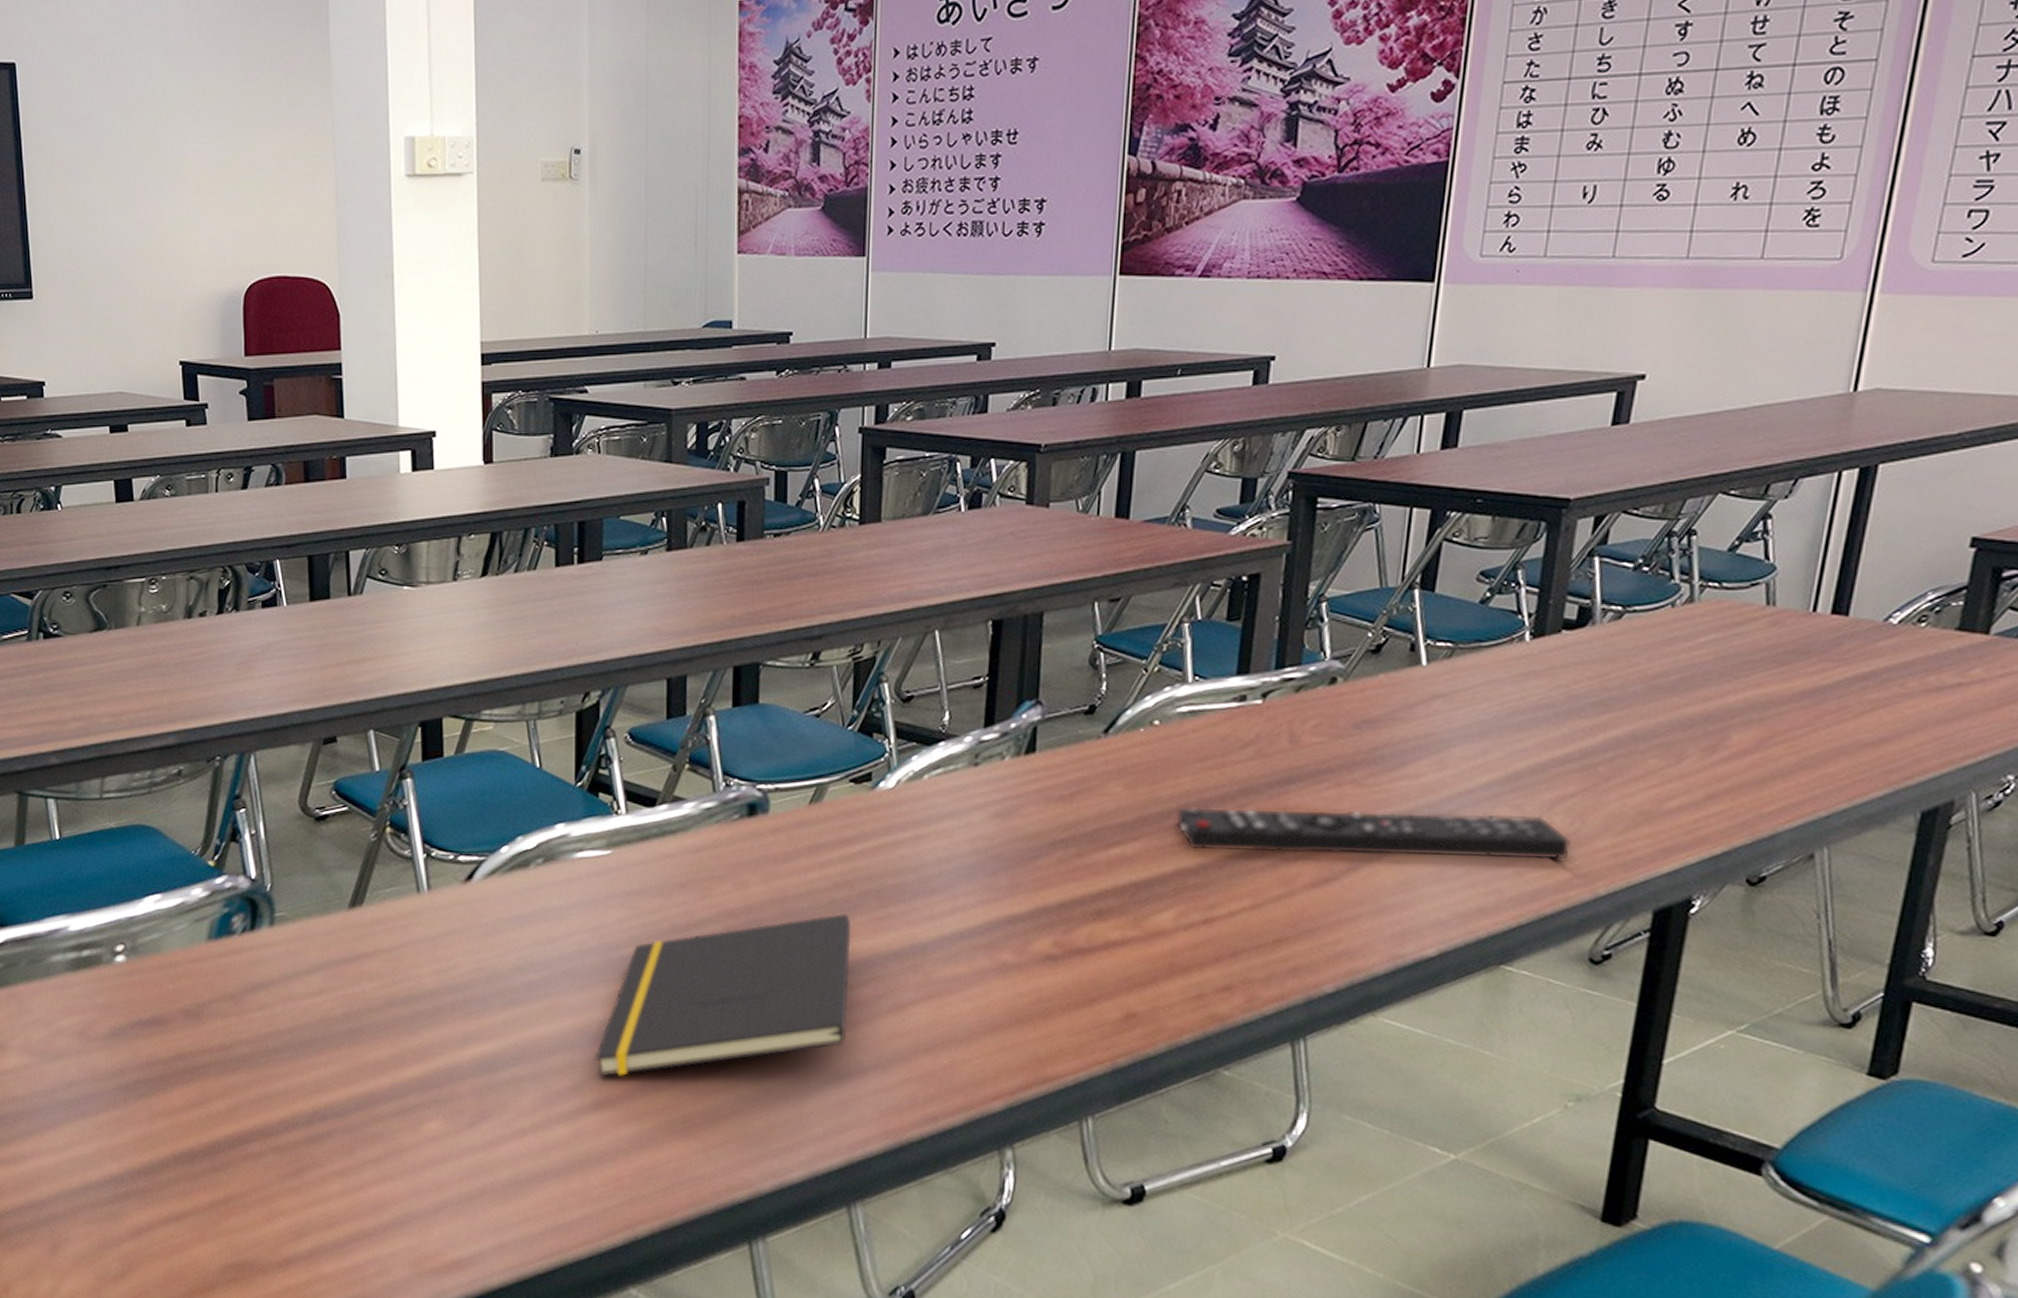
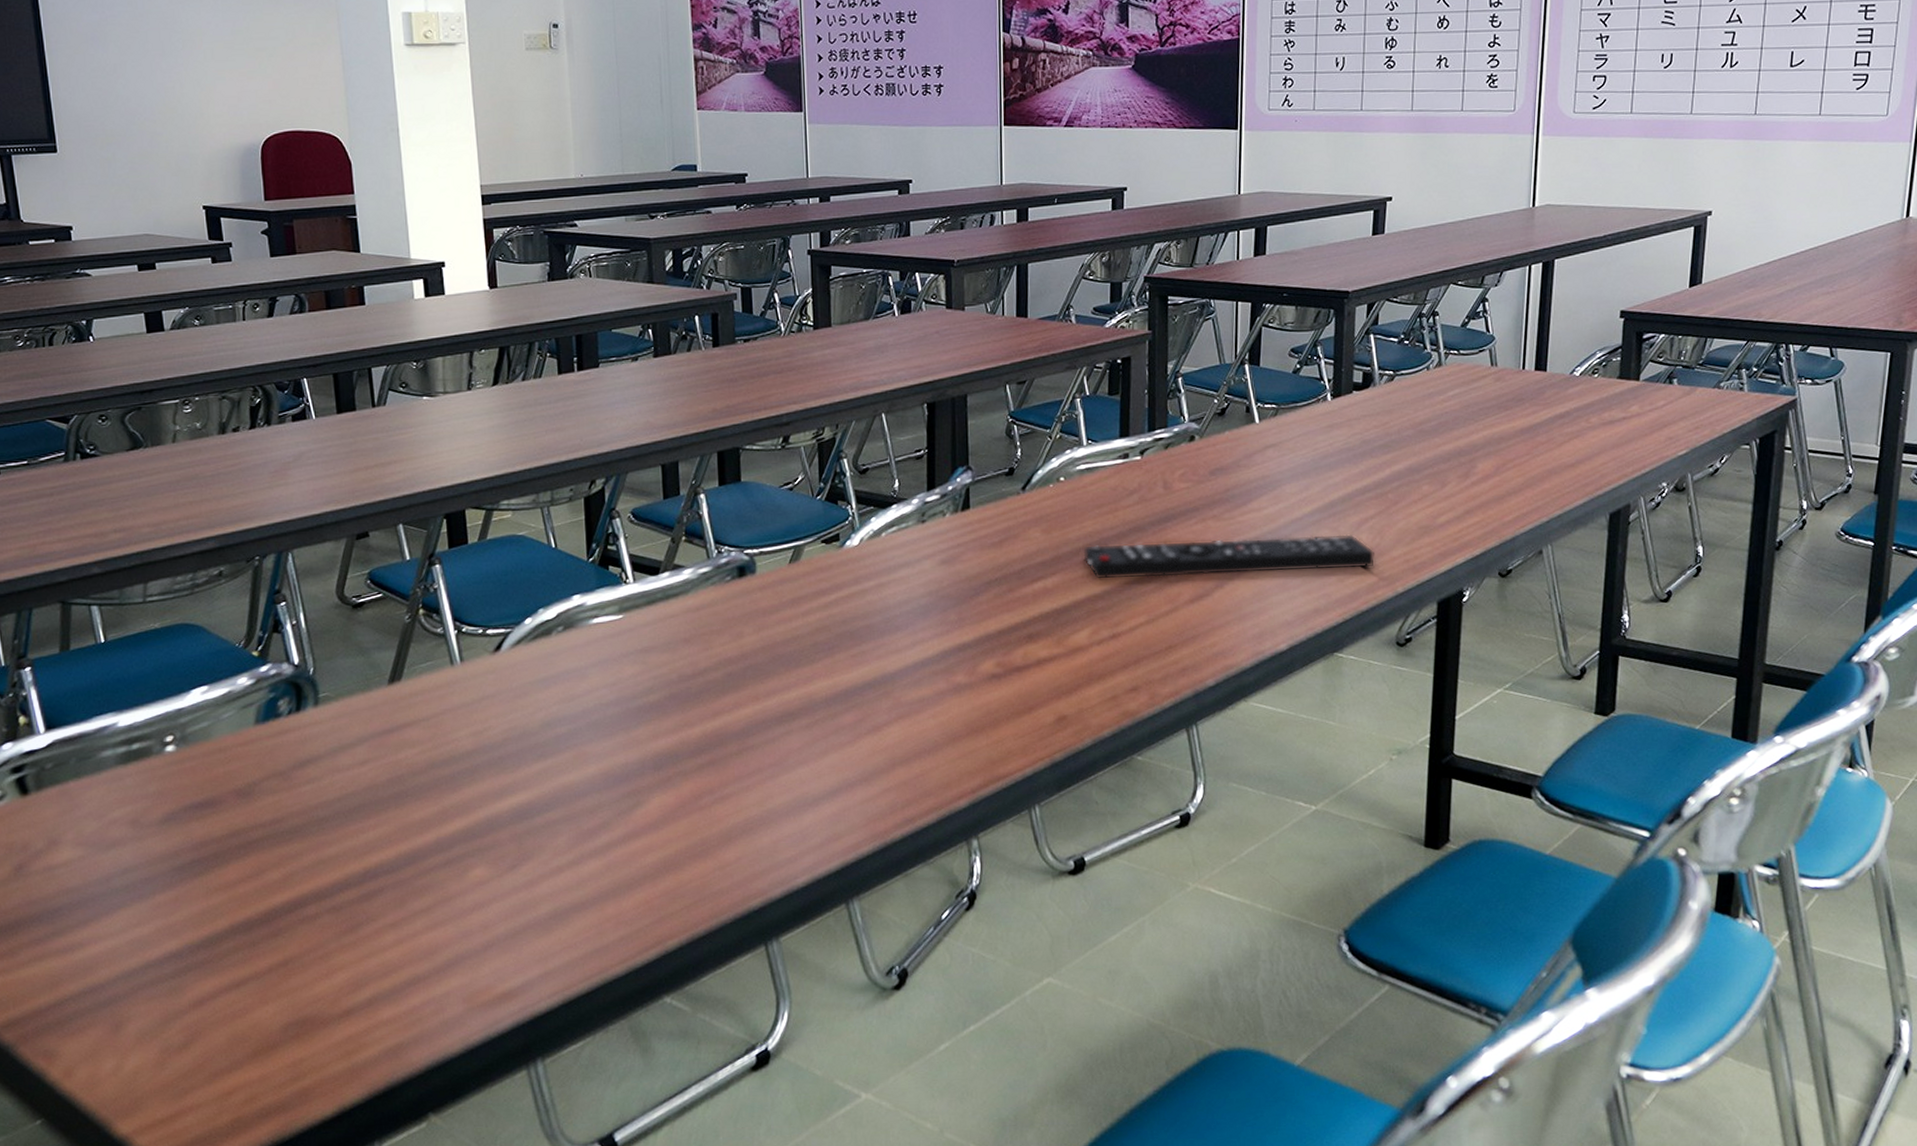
notepad: present [595,913,852,1077] -> none [620,652,834,813]

